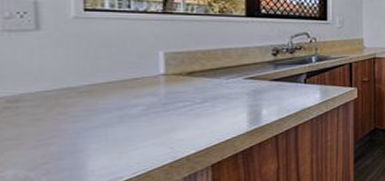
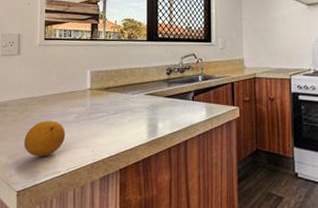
fruit: none [57,115,128,163] -> present [24,120,66,157]

